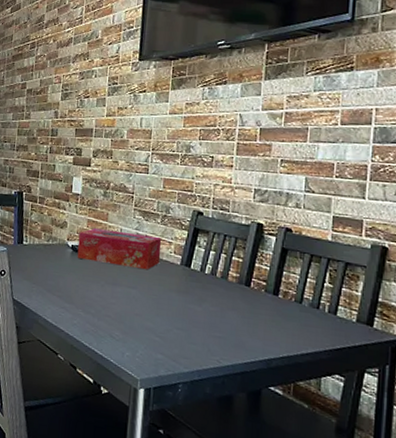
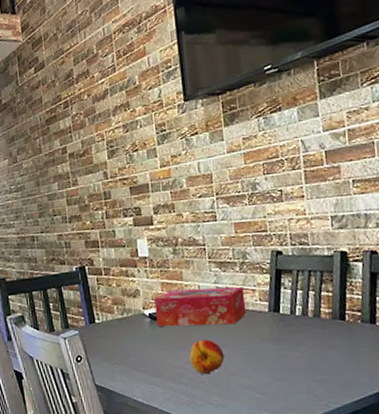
fruit: none [100,278,133,310] -> present [189,339,225,375]

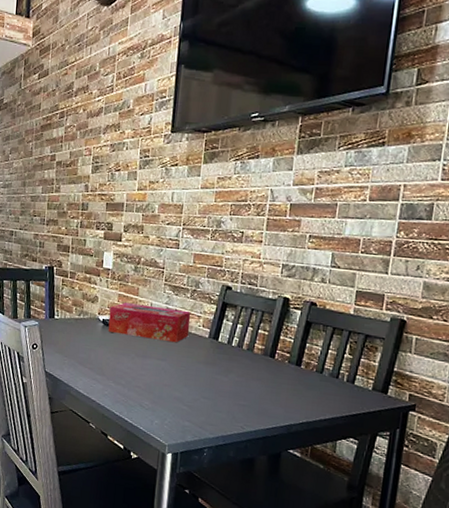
fruit: present [189,339,225,375] -> none [131,351,162,381]

